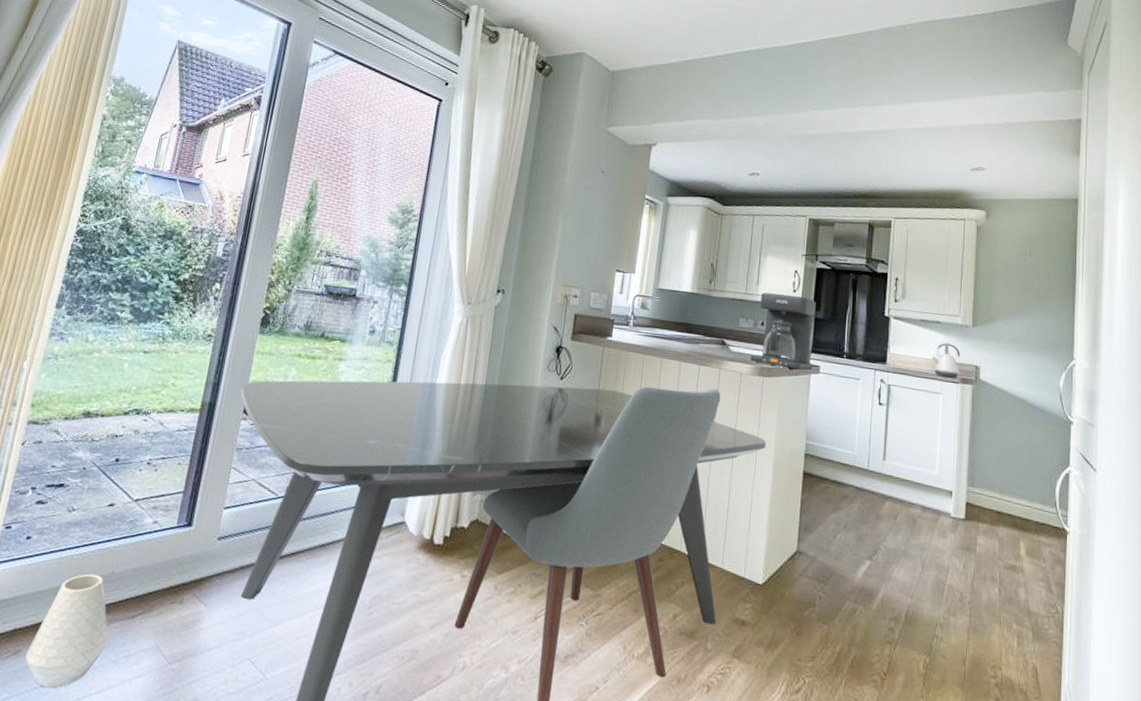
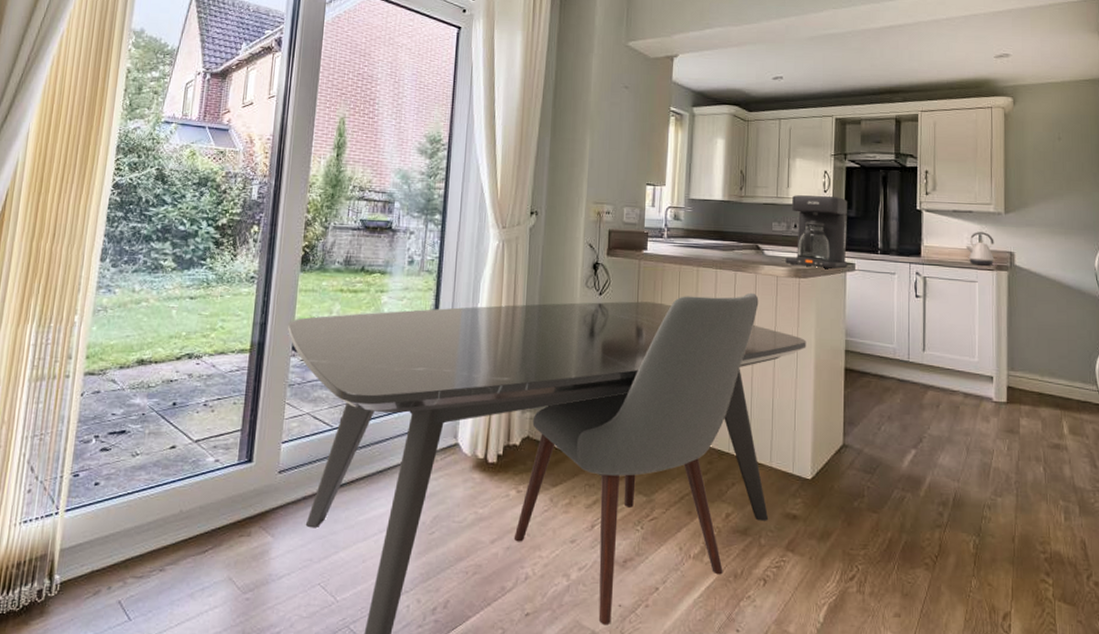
vase: present [25,574,110,688] -> none [104,514,184,624]

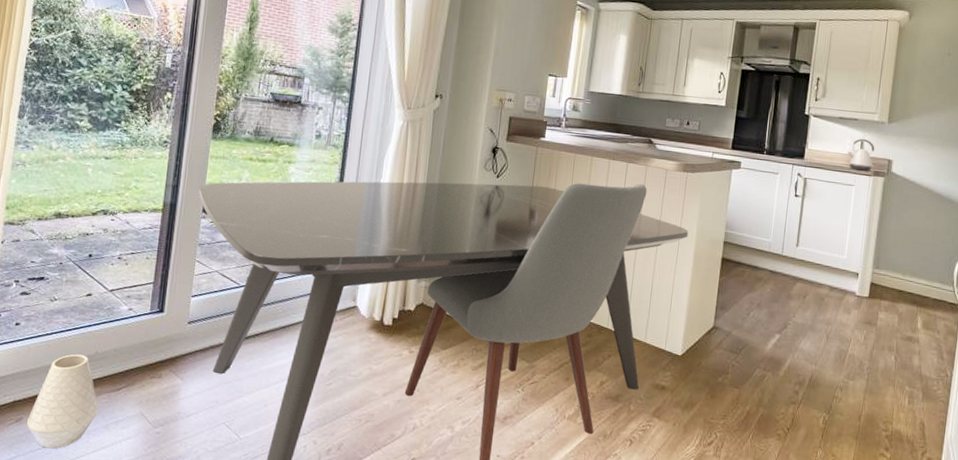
vase: none [104,514,184,624] -> present [26,354,100,449]
coffee maker: present [785,195,847,270] -> none [675,94,740,166]

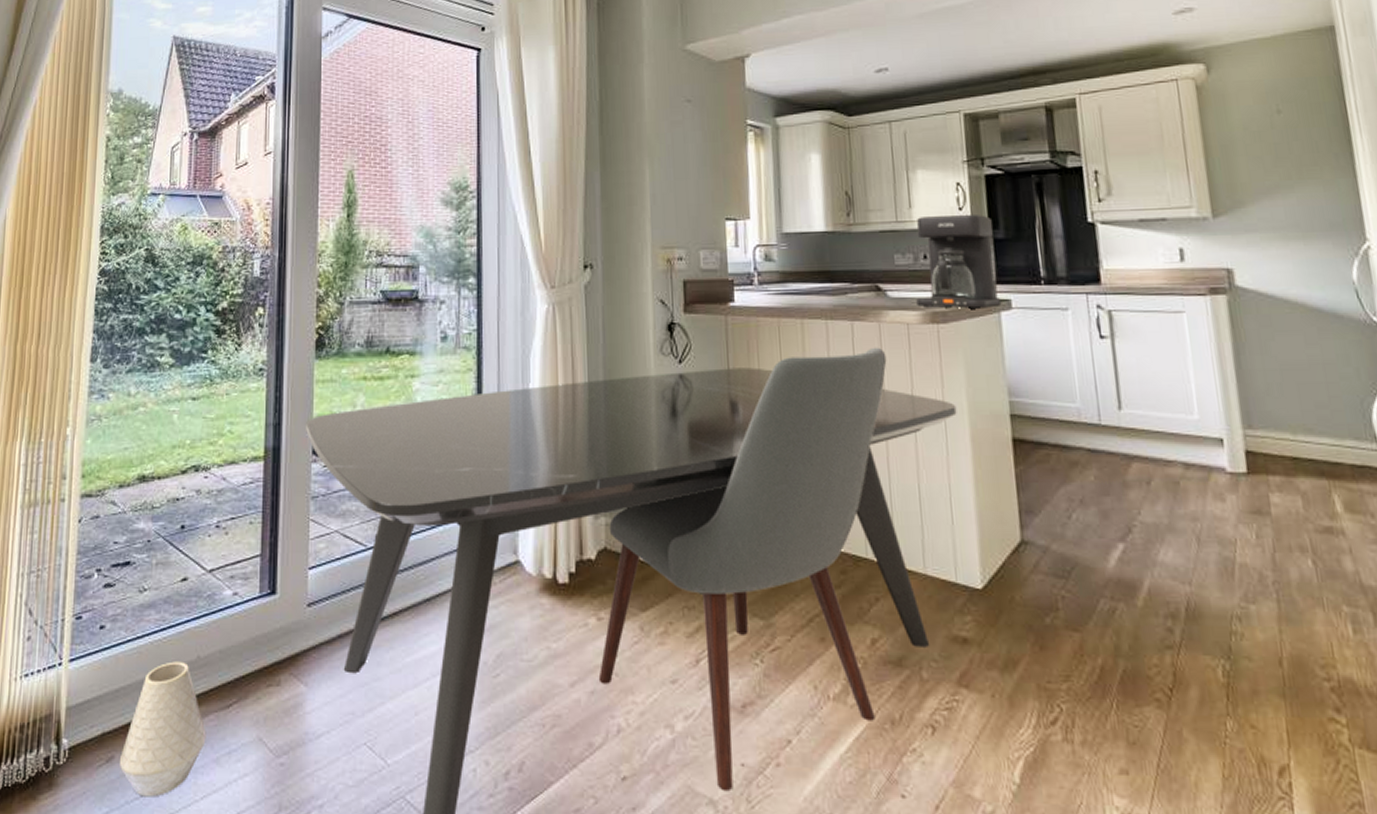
coffee maker: none [675,94,740,166] -> present [916,215,1000,310]
kettle: present [847,139,875,171] -> none [1162,245,1208,290]

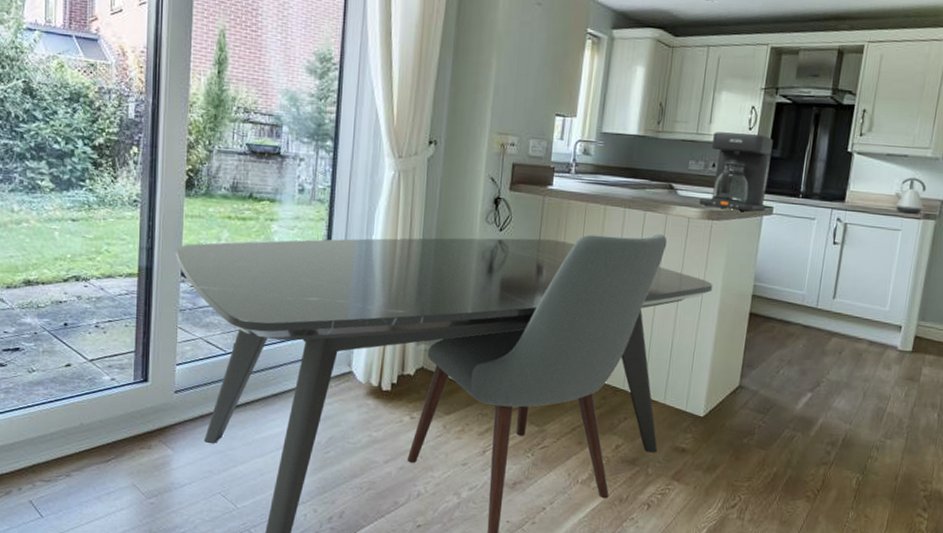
vase: present [119,661,206,797] -> none [16,426,89,521]
kettle: none [1162,245,1208,290] -> present [894,177,927,214]

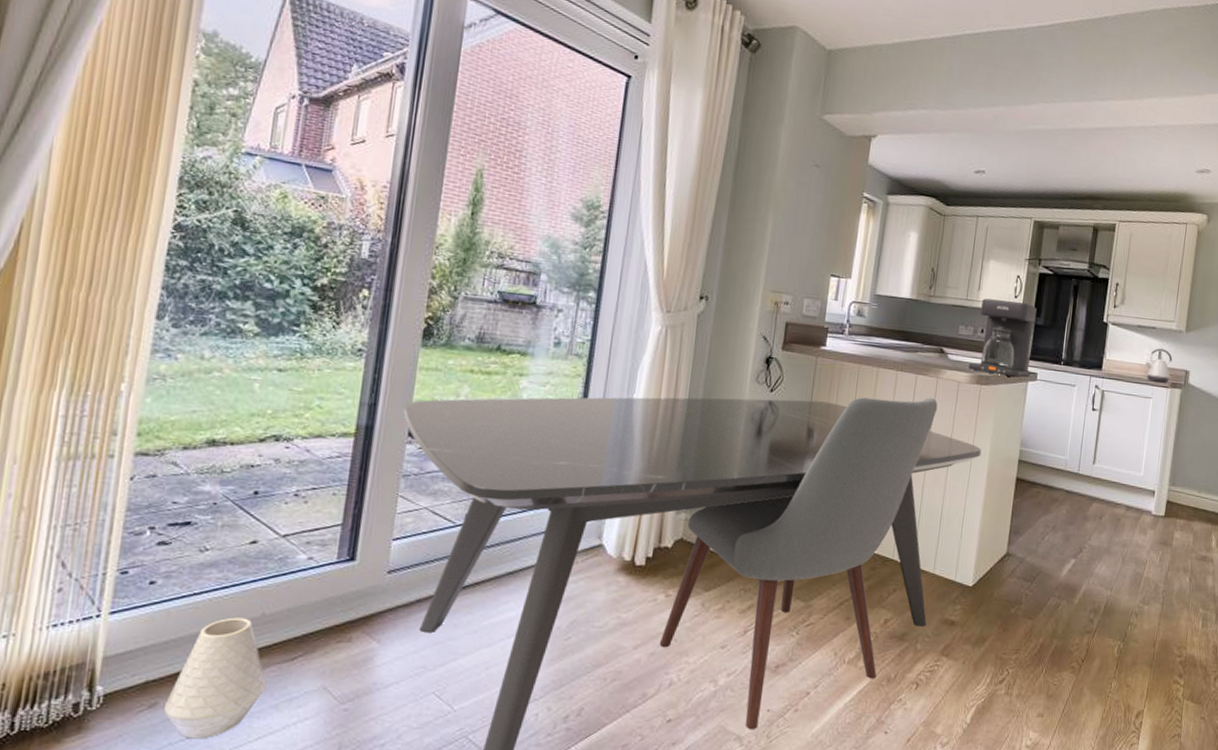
vase: none [16,426,89,521] -> present [163,617,267,739]

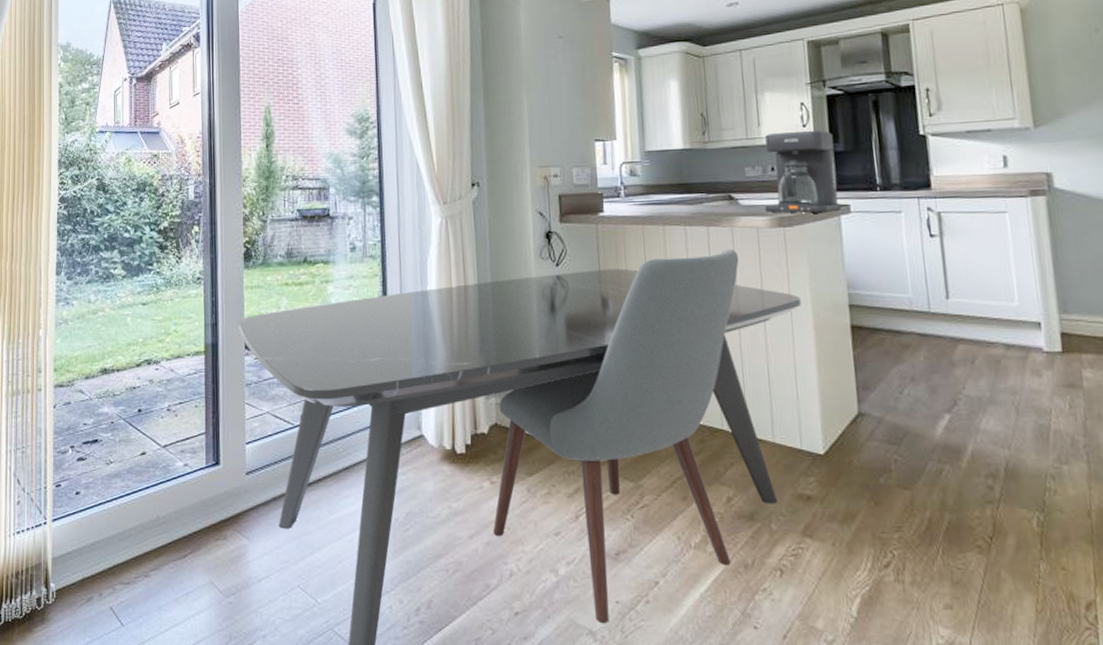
vase: present [163,617,267,739] -> none [97,520,168,630]
kettle: present [1145,348,1173,383] -> none [987,152,1029,193]

